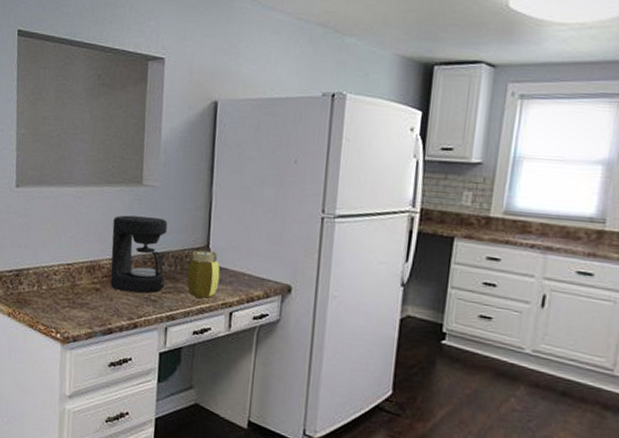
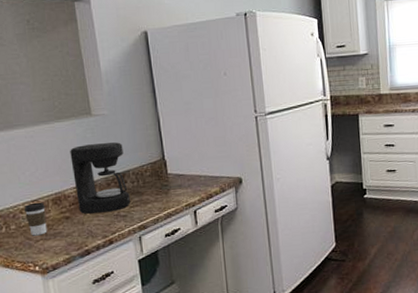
coffee cup: none [57,266,79,302] -> present [24,202,47,236]
jar: present [187,250,220,299] -> none [149,162,180,205]

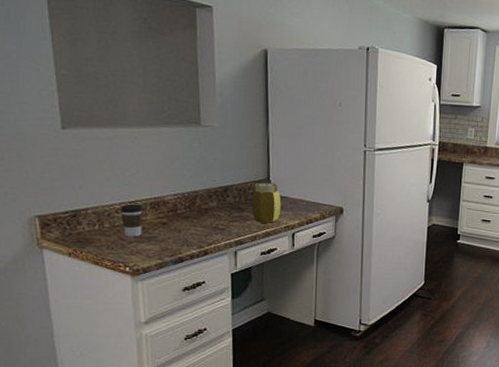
coffee maker: present [70,142,130,214] -> none [174,154,230,223]
jar: none [149,162,180,205] -> present [251,182,281,223]

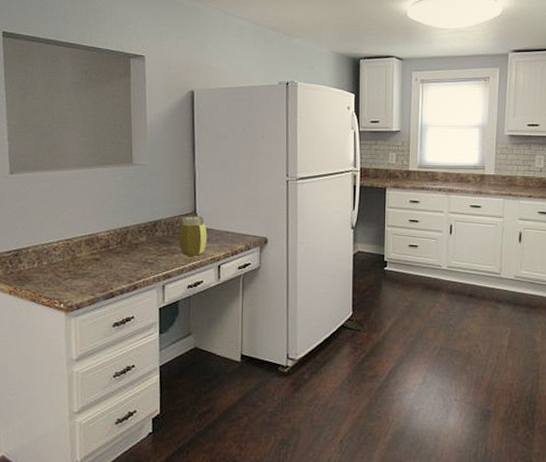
coffee cup: present [120,204,143,237] -> none [57,241,78,274]

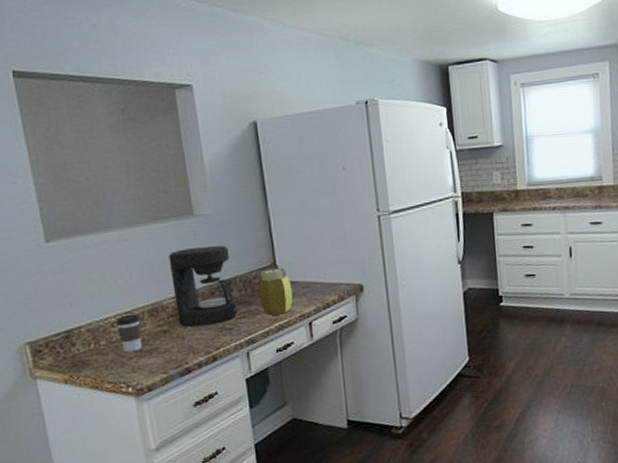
coffee cup: none [57,241,78,274] -> present [115,314,142,353]
coffee maker: none [107,191,159,258] -> present [169,245,237,327]

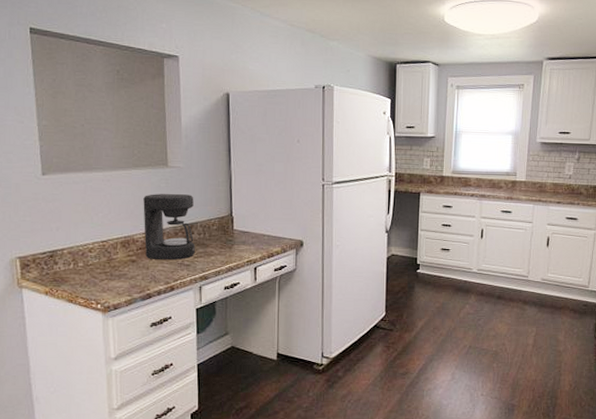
coffee cup: present [115,314,142,353] -> none [93,243,114,275]
jar: present [258,268,293,316] -> none [215,219,244,258]

